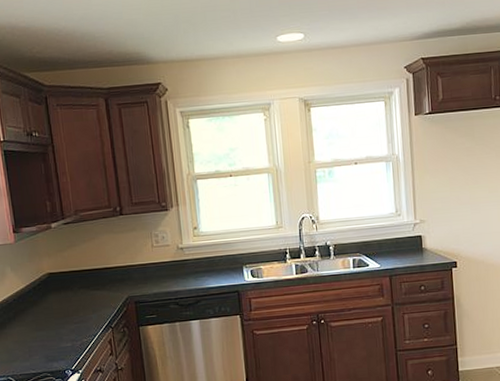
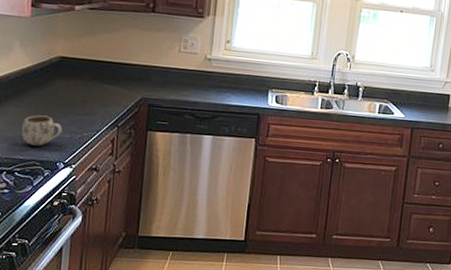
mug: none [28,329,64,359] -> present [22,115,62,146]

